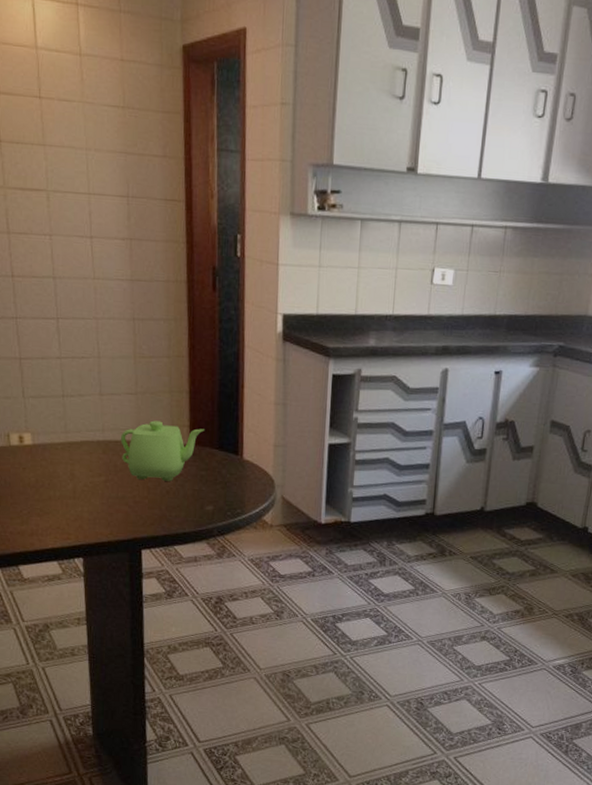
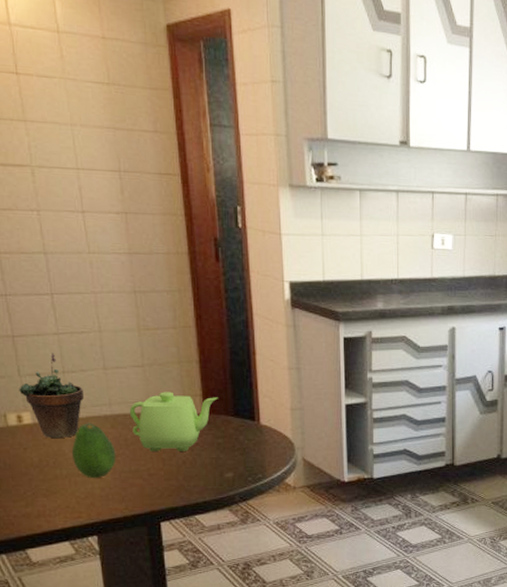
succulent plant: none [22,377,80,461] -> present [19,353,83,439]
fruit: none [65,447,105,503] -> present [71,422,116,479]

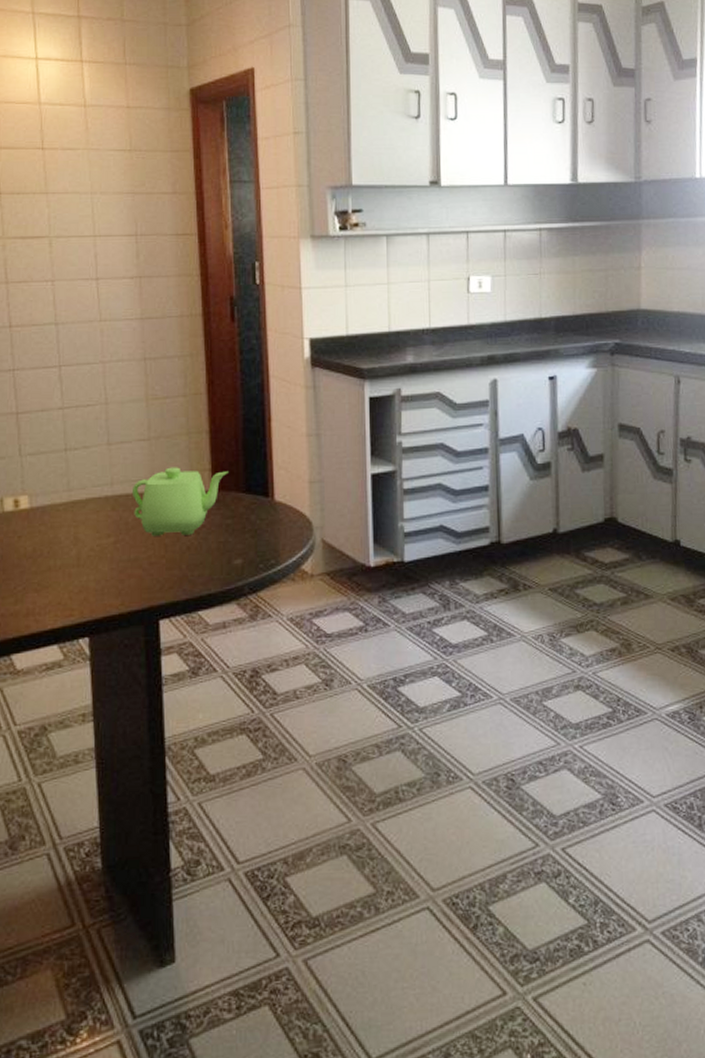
succulent plant: present [19,353,83,439] -> none [18,429,84,525]
fruit: present [71,422,116,479] -> none [67,505,115,570]

